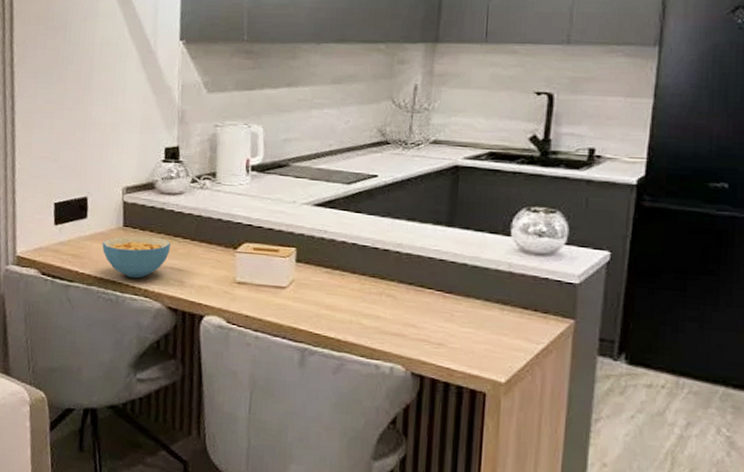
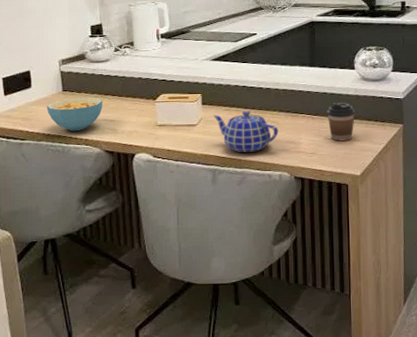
teapot: none [309,276,396,332] -> present [213,110,279,152]
coffee cup: none [465,279,507,333] -> present [327,103,356,141]

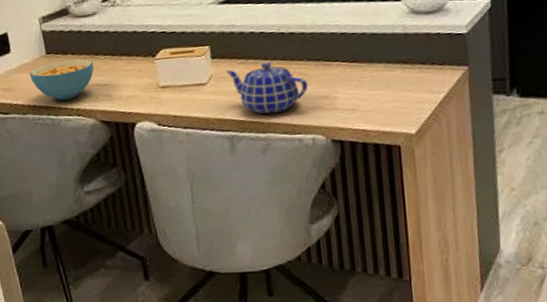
coffee cup: present [327,103,356,141] -> none [368,44,405,93]

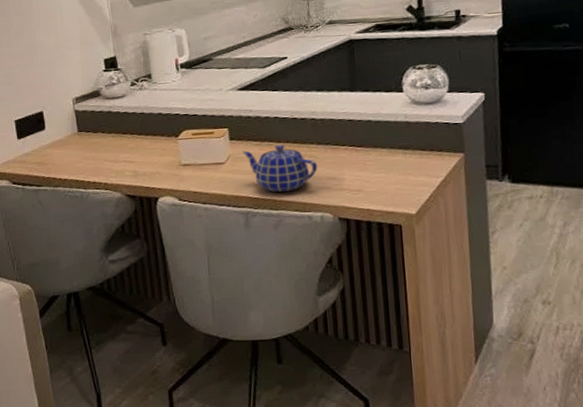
cereal bowl: present [29,58,94,101] -> none [62,137,121,175]

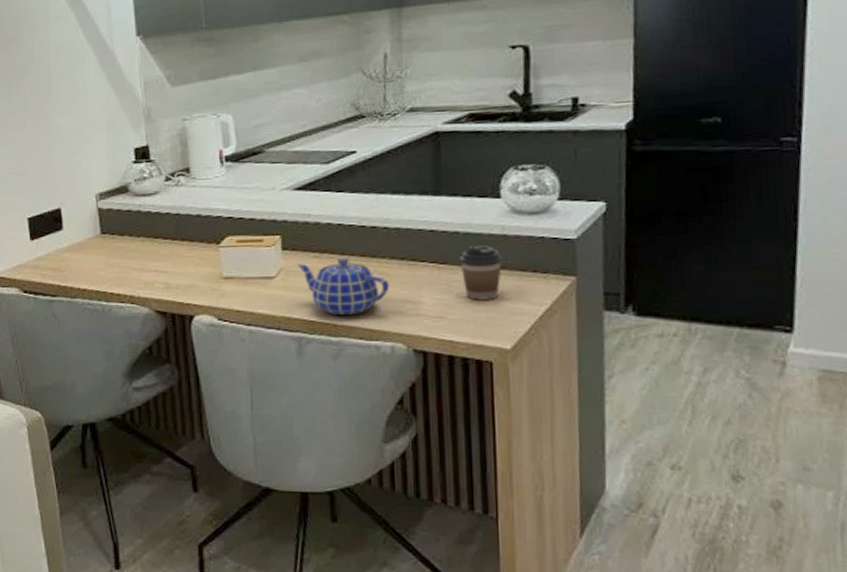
coffee cup: none [372,131,407,176] -> present [459,246,503,300]

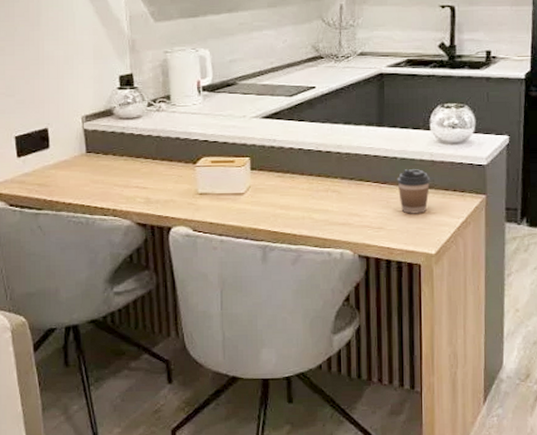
teapot: present [298,257,390,315] -> none [264,177,341,226]

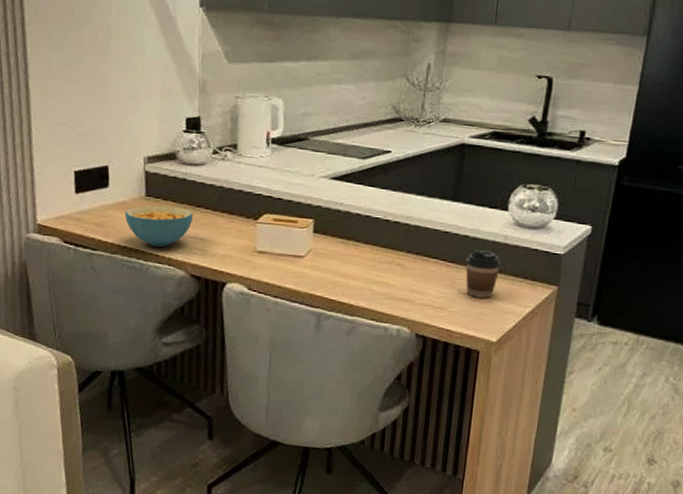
cereal bowl: none [67,160,133,200] -> present [125,205,193,247]

